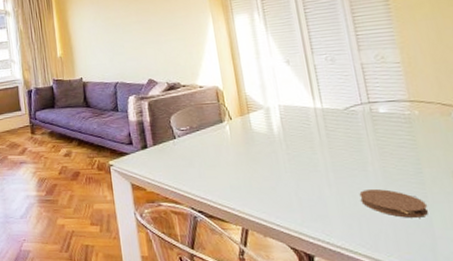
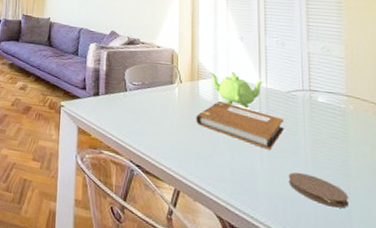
notebook: none [252,130,348,172] -> present [196,100,284,150]
teapot: none [258,98,319,133] -> present [208,72,265,108]

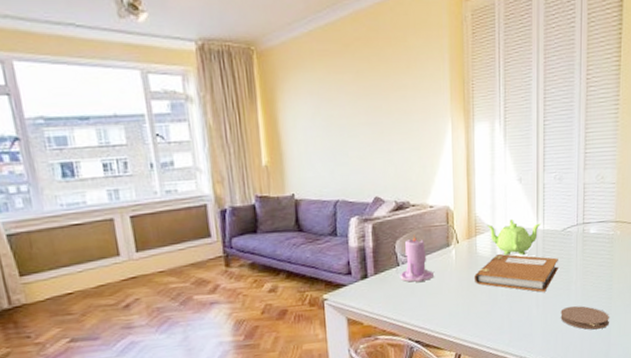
candle: none [127,67,158,111] -> present [400,234,435,283]

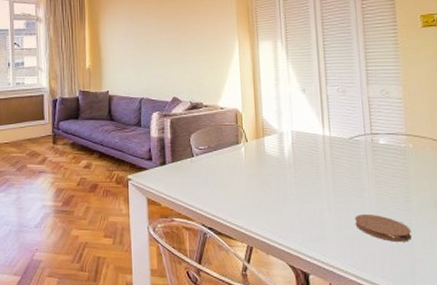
candle: present [400,234,435,283] -> none [194,131,226,173]
notebook: present [475,253,558,292] -> none [264,154,349,196]
teapot: present [486,220,542,256] -> none [273,125,328,158]

